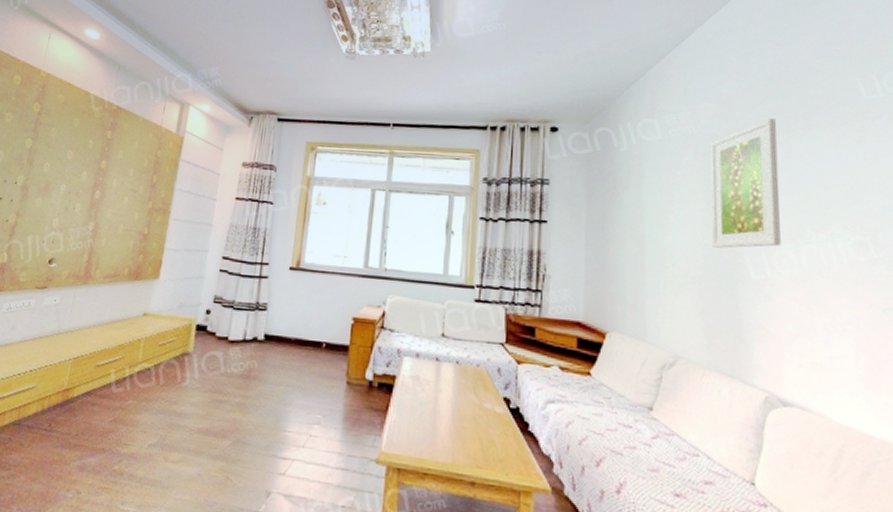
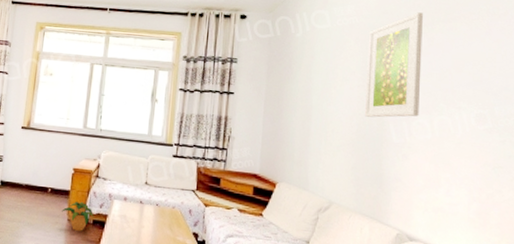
potted plant: none [339,359,380,397] -> present [62,201,94,231]

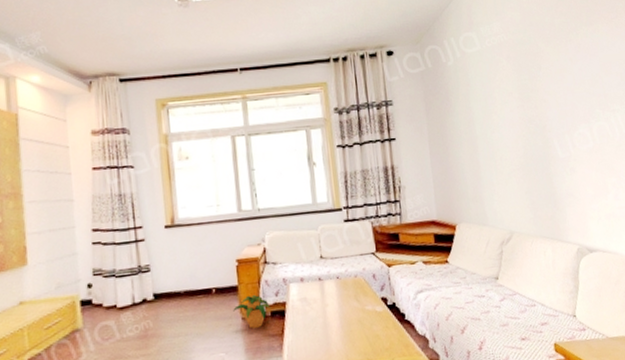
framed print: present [364,12,423,118] -> none [518,19,579,137]

